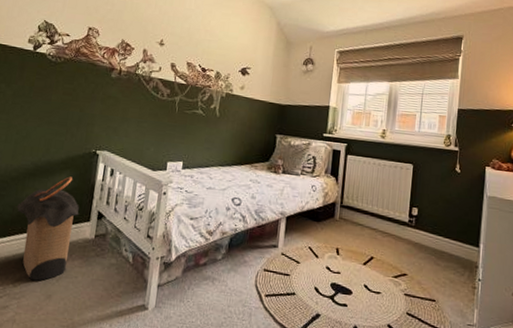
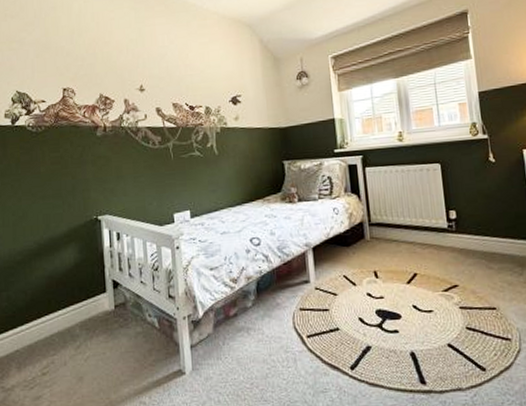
laundry hamper: present [17,176,80,281] -> none [29,249,94,365]

